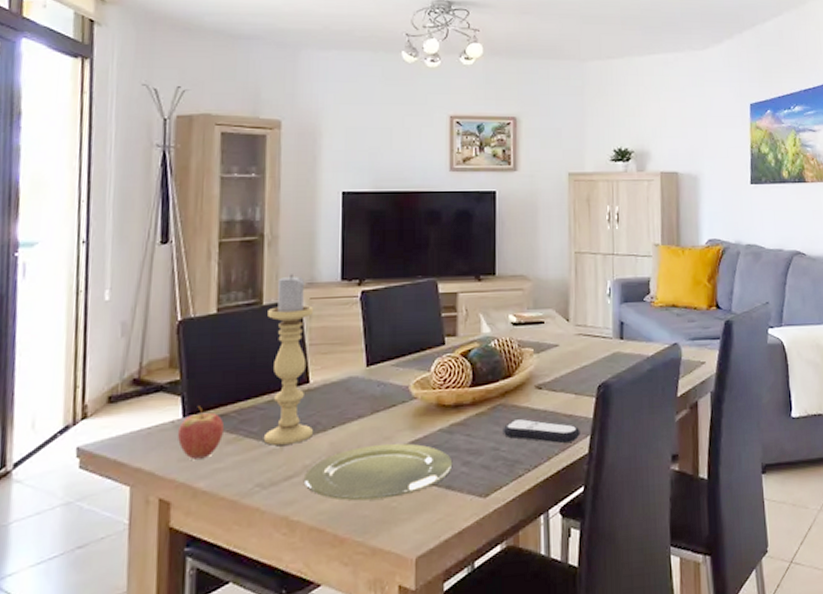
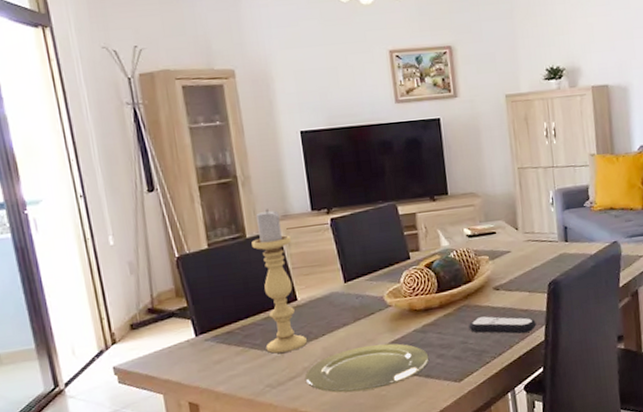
fruit: present [177,406,225,460] -> none [193,326,233,370]

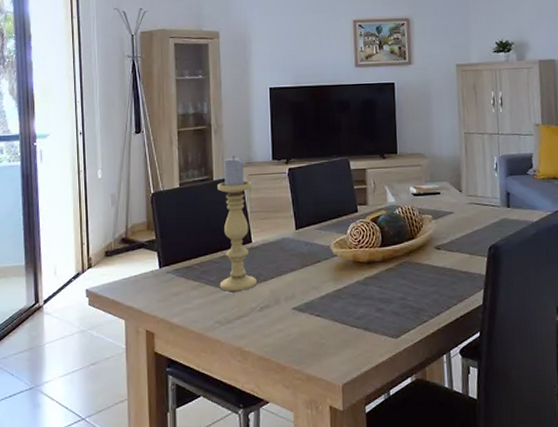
plate: present [305,343,429,393] -> none [252,292,369,337]
remote control: present [468,315,536,334] -> none [408,273,475,295]

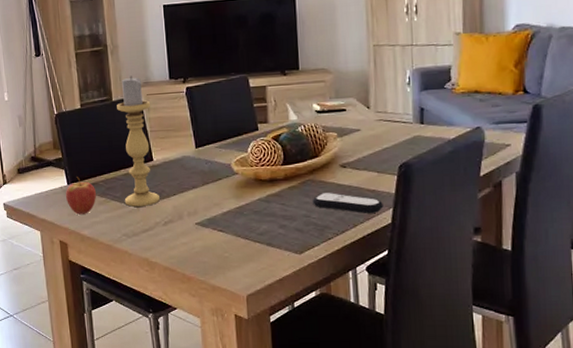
fruit: none [156,260,190,301] -> present [65,177,97,215]
remote control: none [408,273,475,295] -> present [312,191,383,213]

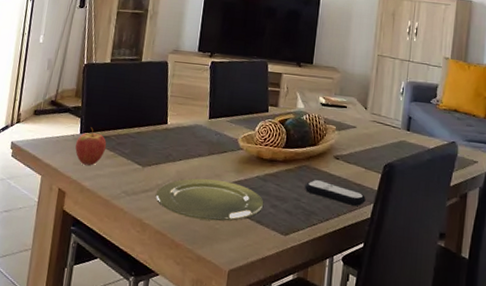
candle holder: present [117,76,160,207] -> none [131,42,177,167]
plate: none [157,208,272,250] -> present [156,178,264,221]

